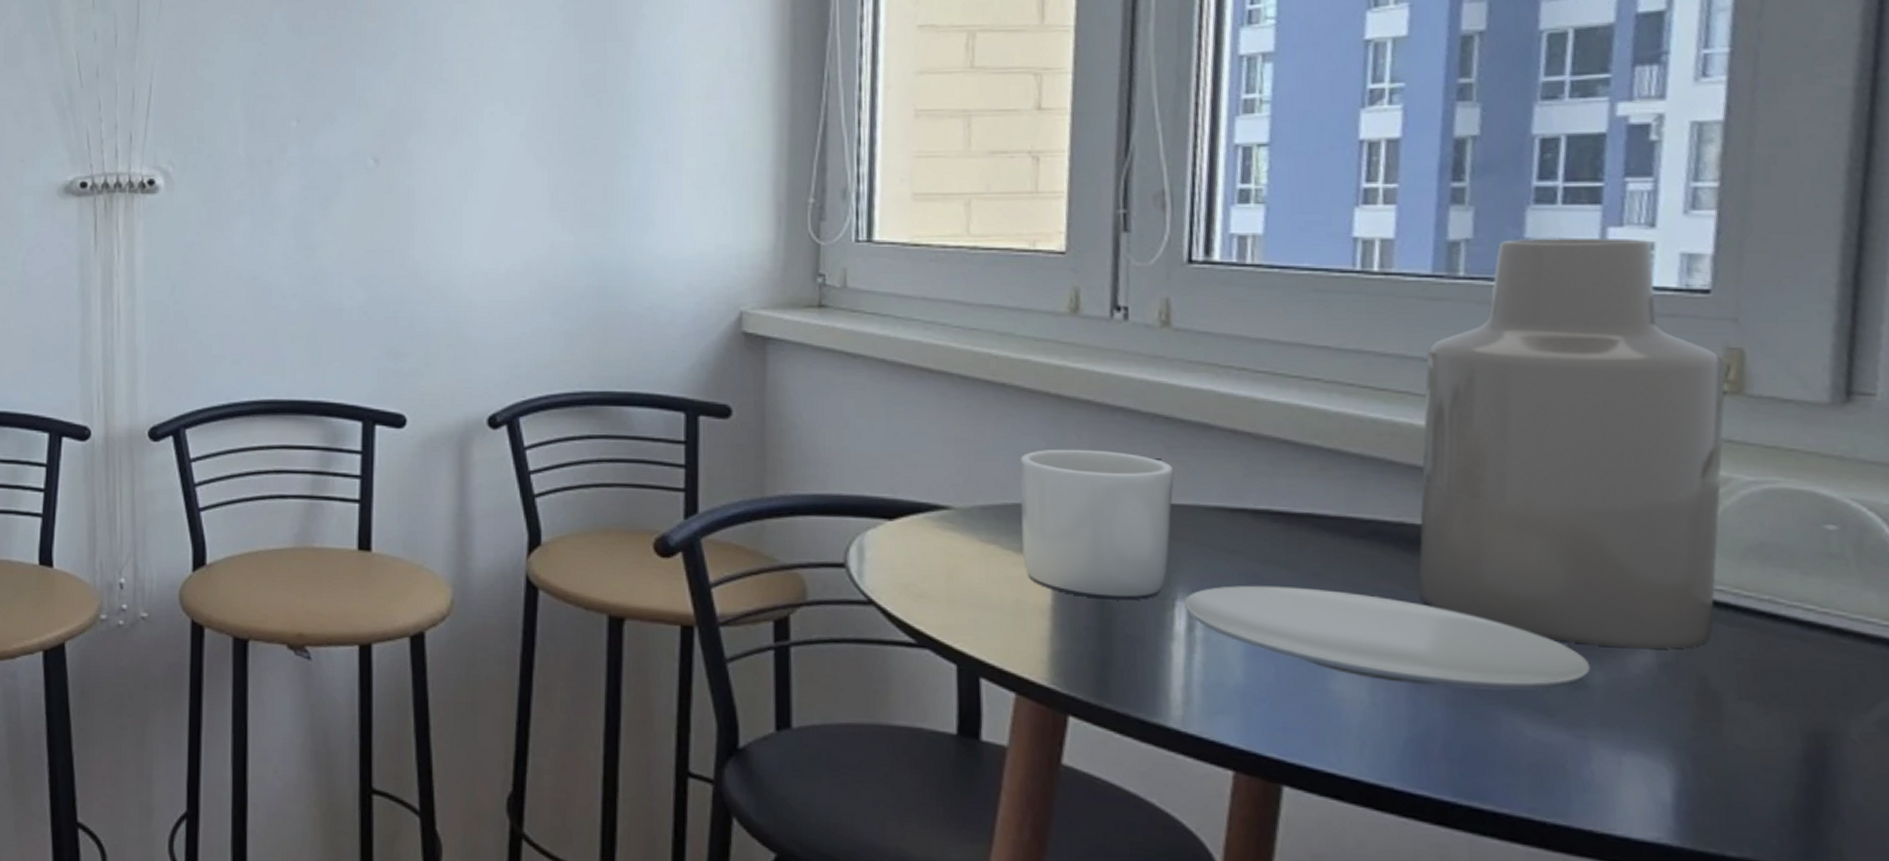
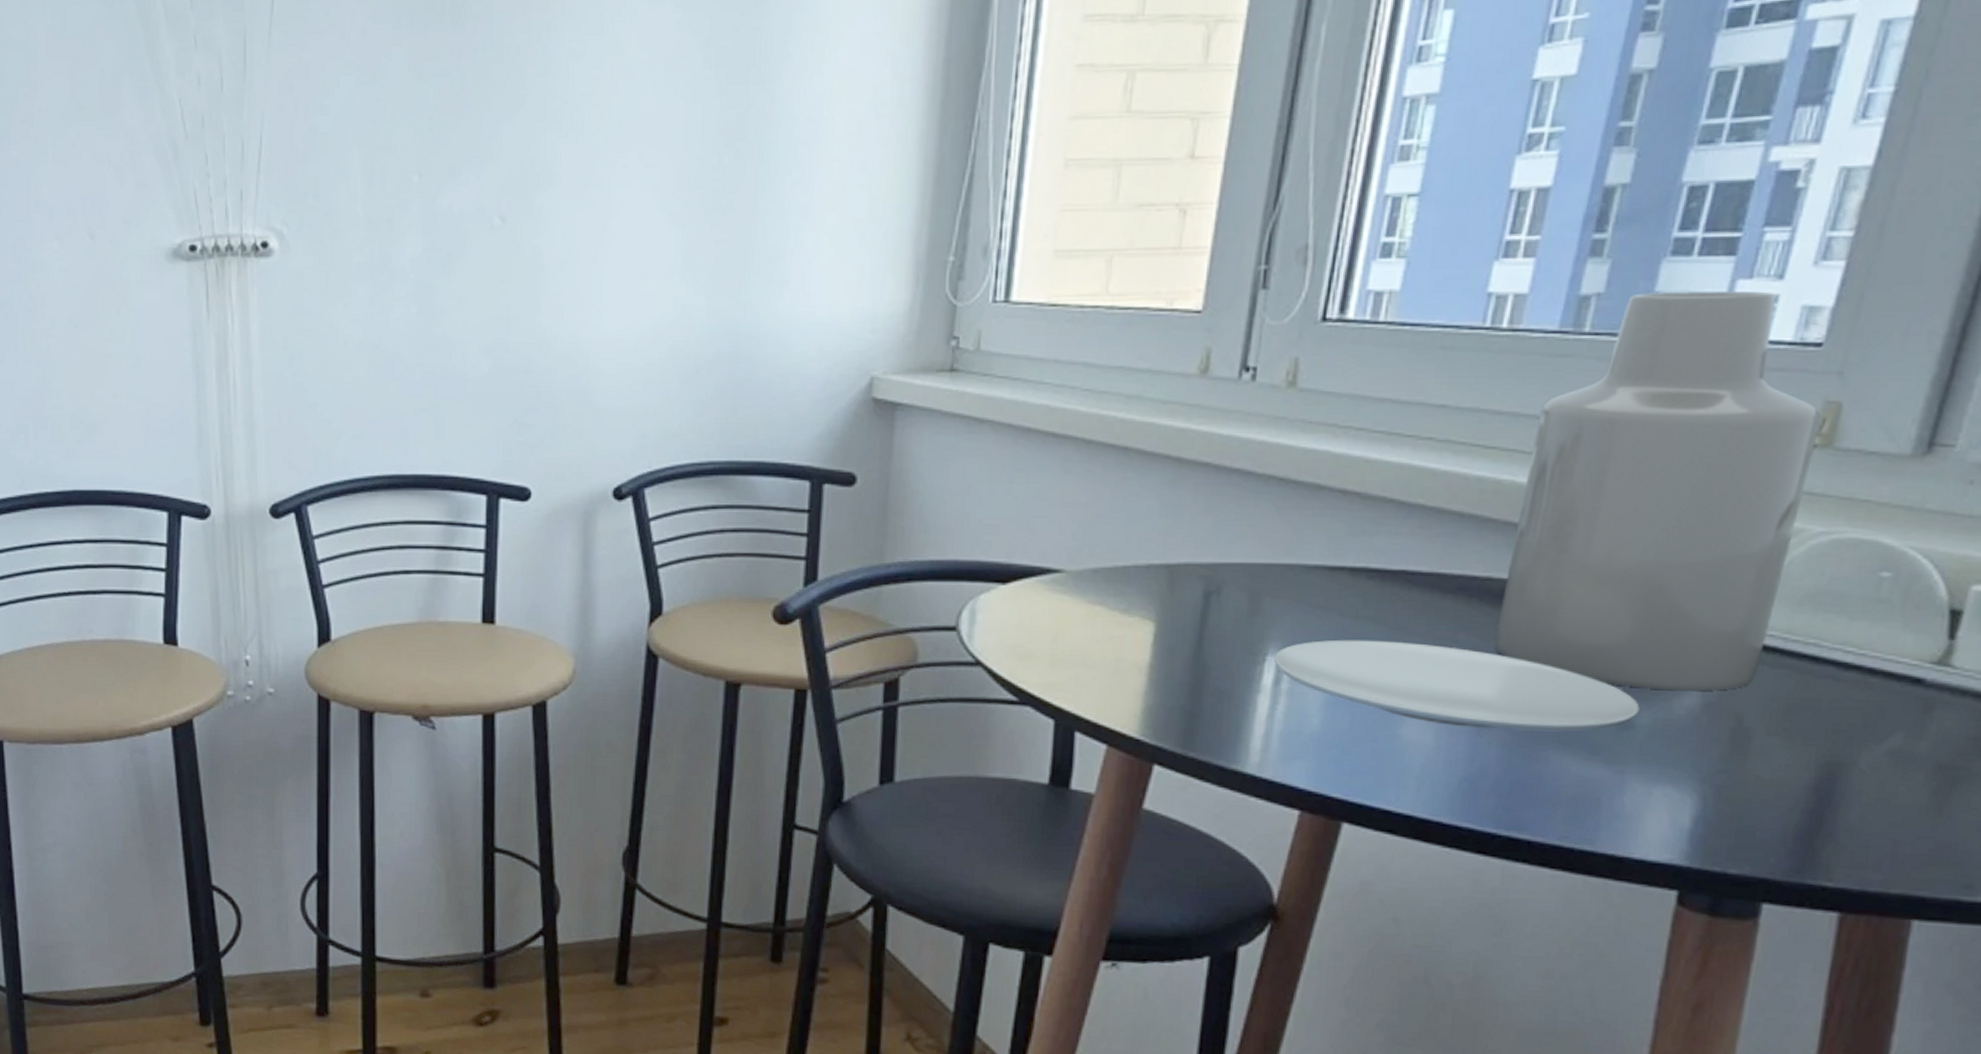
mug: present [1019,449,1174,601] -> none [1127,511,1281,657]

